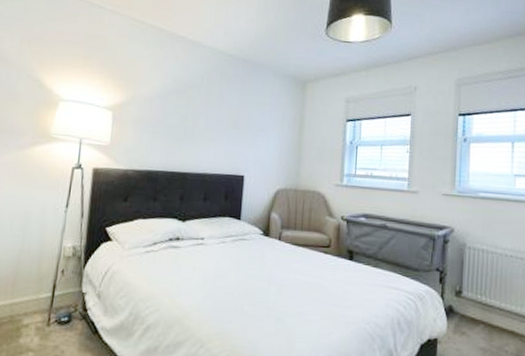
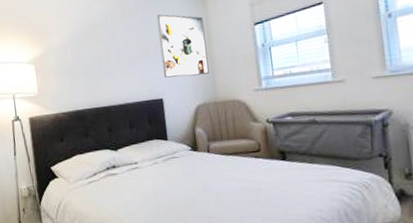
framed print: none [249,89,299,160] -> present [157,14,209,78]

